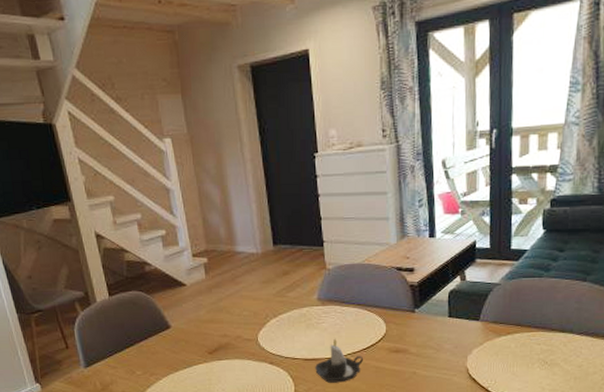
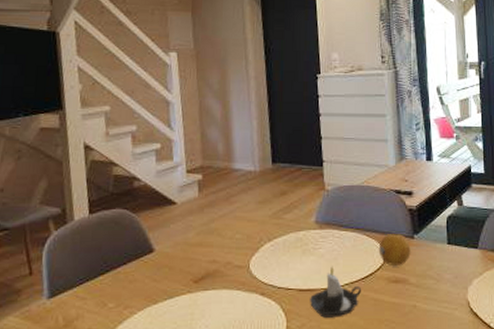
fruit: none [379,308,412,337] -> present [378,234,411,265]

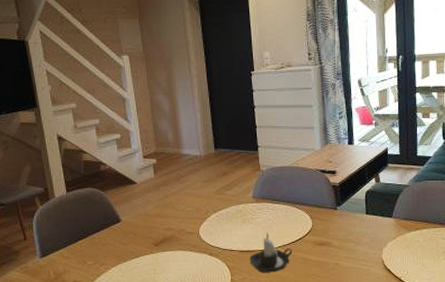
fruit: present [378,234,411,265] -> none [306,206,334,232]

